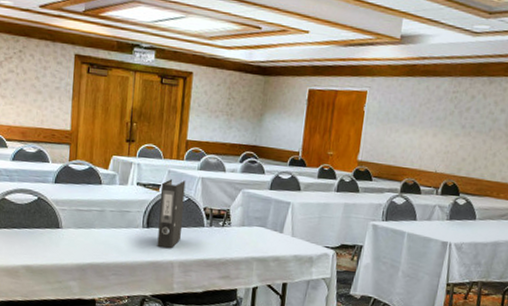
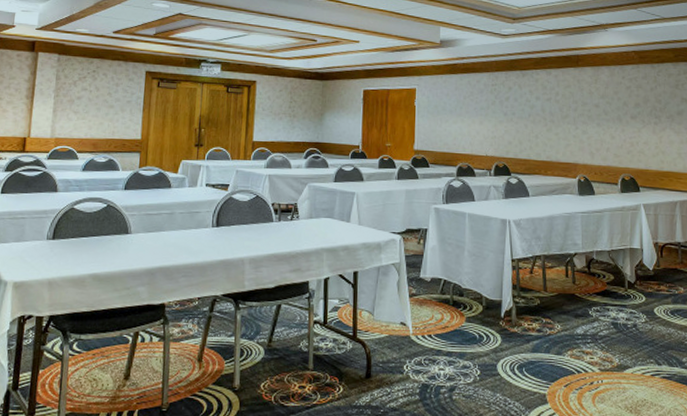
binder: present [157,179,186,249] -> none [227,178,253,246]

